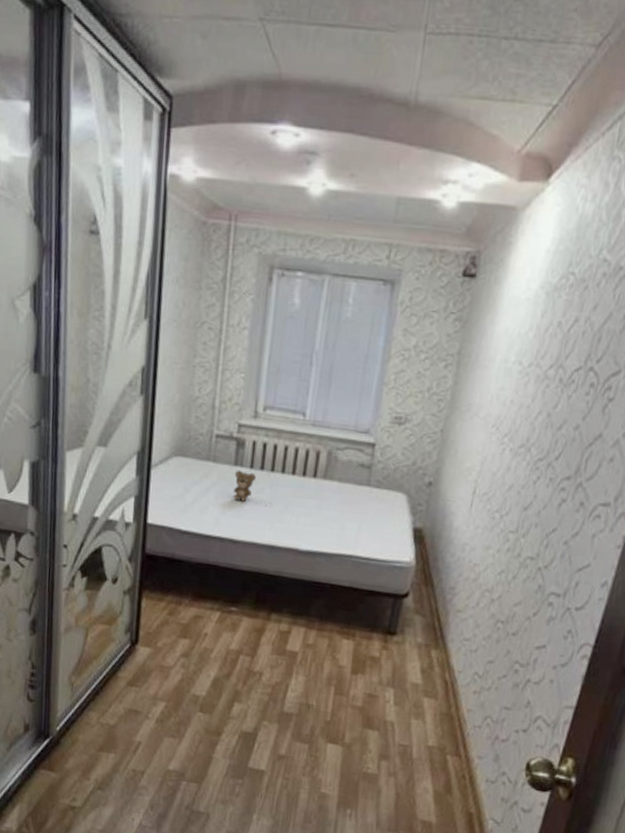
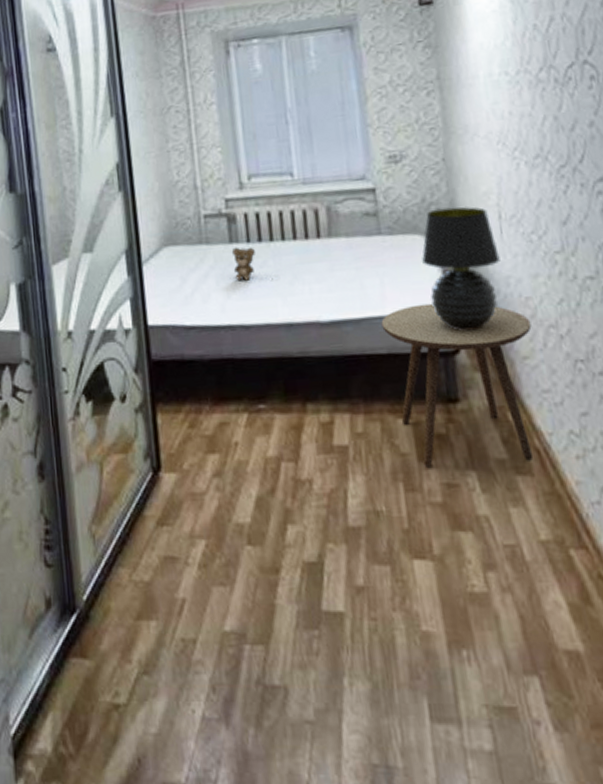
side table: none [347,551,472,689] -> present [381,303,534,467]
table lamp: none [396,473,466,582] -> present [421,207,500,331]

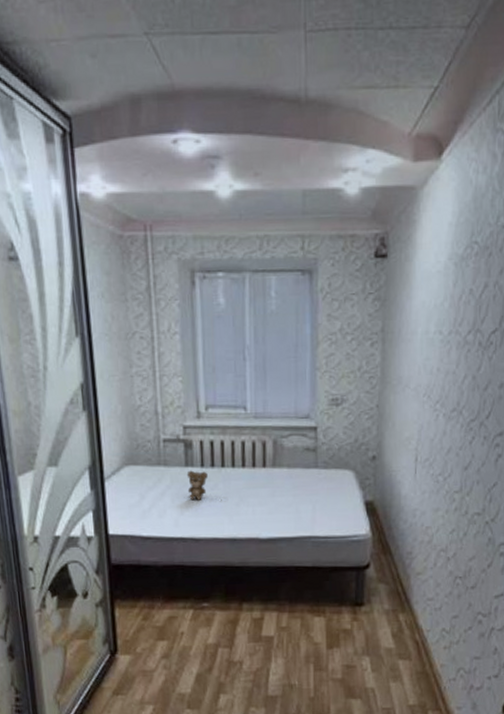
side table: present [381,303,534,467] -> none [310,527,427,653]
table lamp: present [421,207,500,331] -> none [348,448,411,551]

